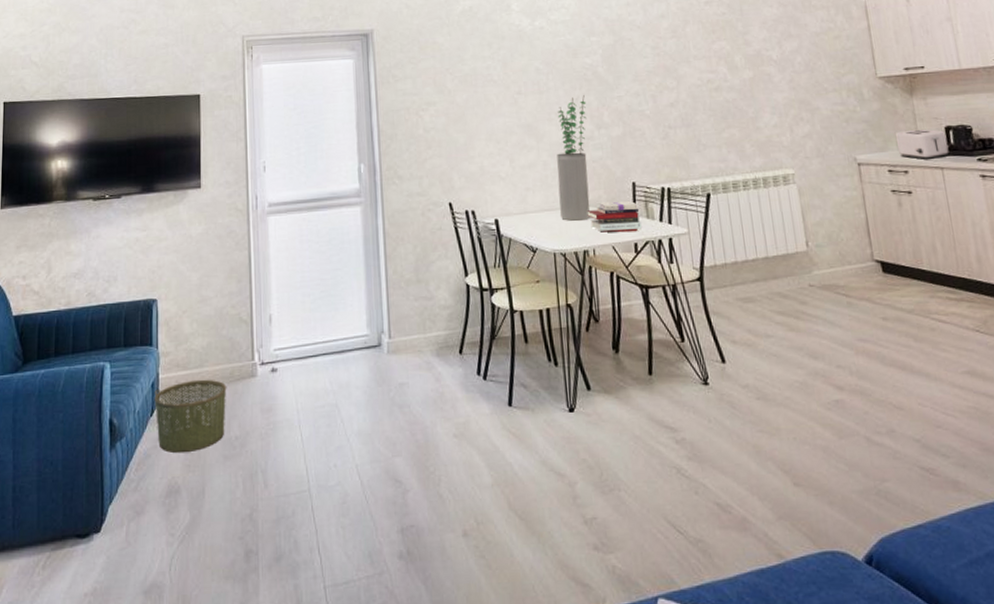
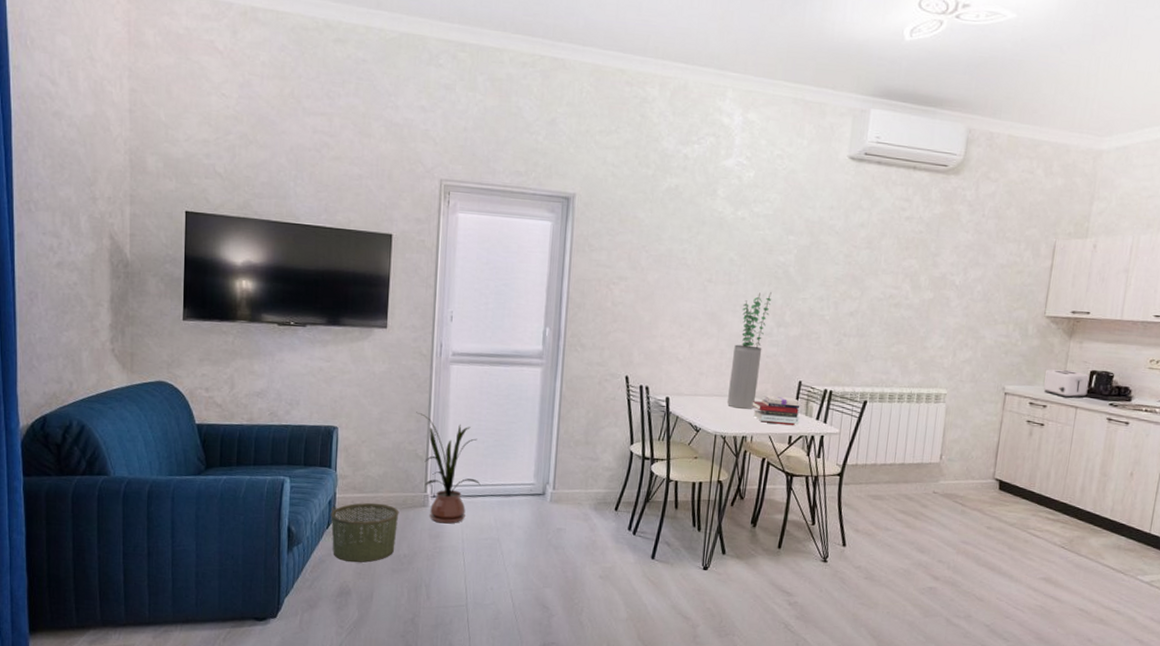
house plant: none [236,271,311,394] -> present [416,412,481,524]

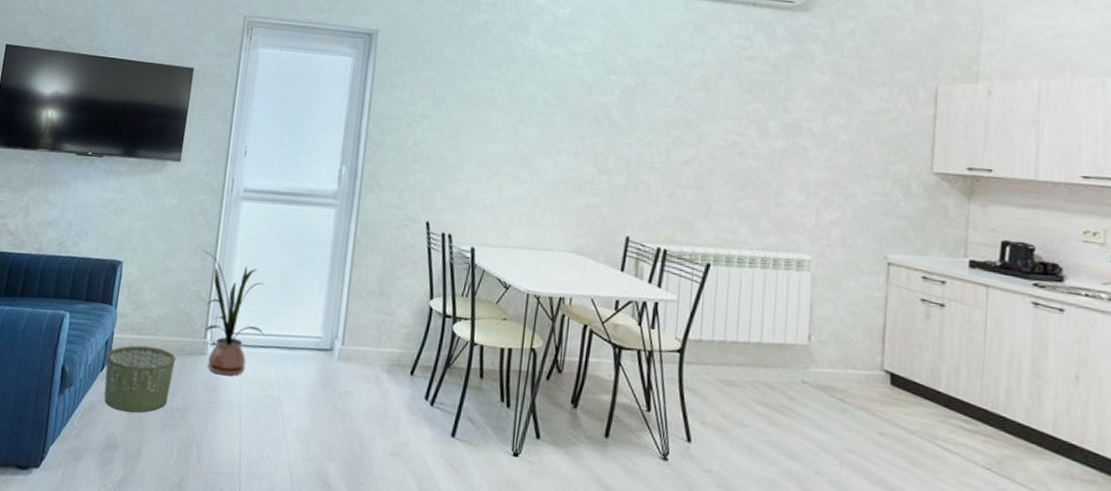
vase: present [726,292,772,409] -> none [541,136,592,267]
books: present [752,395,800,426] -> none [570,250,629,289]
toaster: present [1044,369,1089,398] -> none [939,236,1001,274]

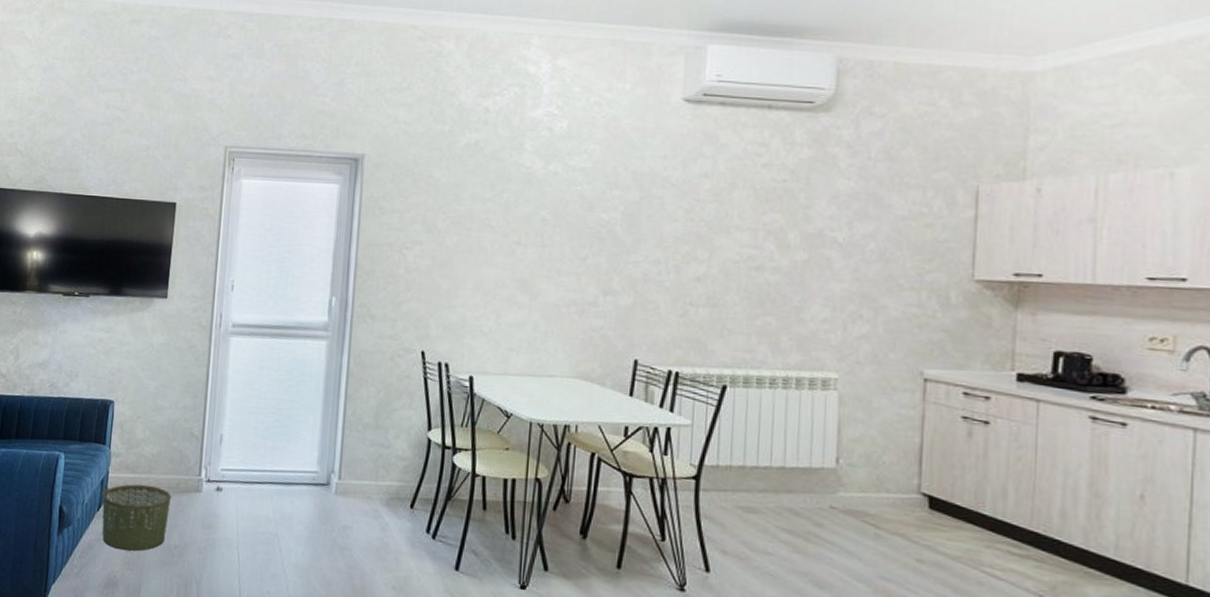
house plant: present [202,250,264,376] -> none [193,387,259,513]

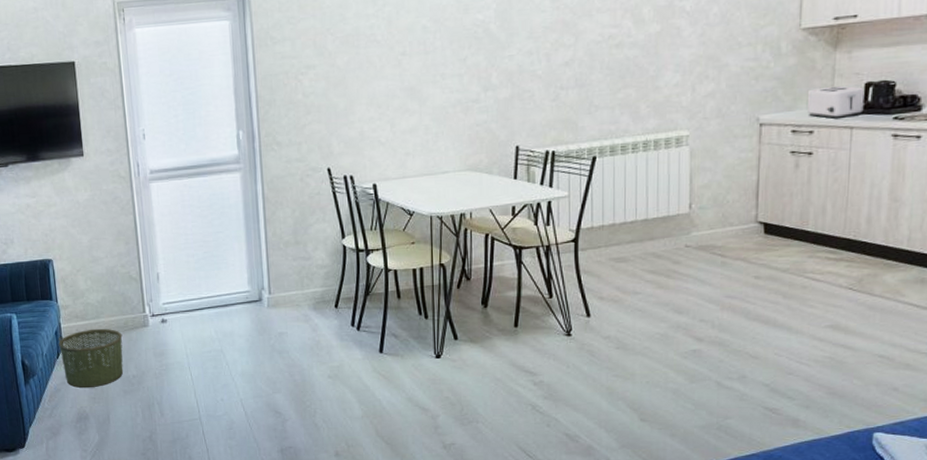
toaster: none [982,348,1054,388] -> present [807,85,865,119]

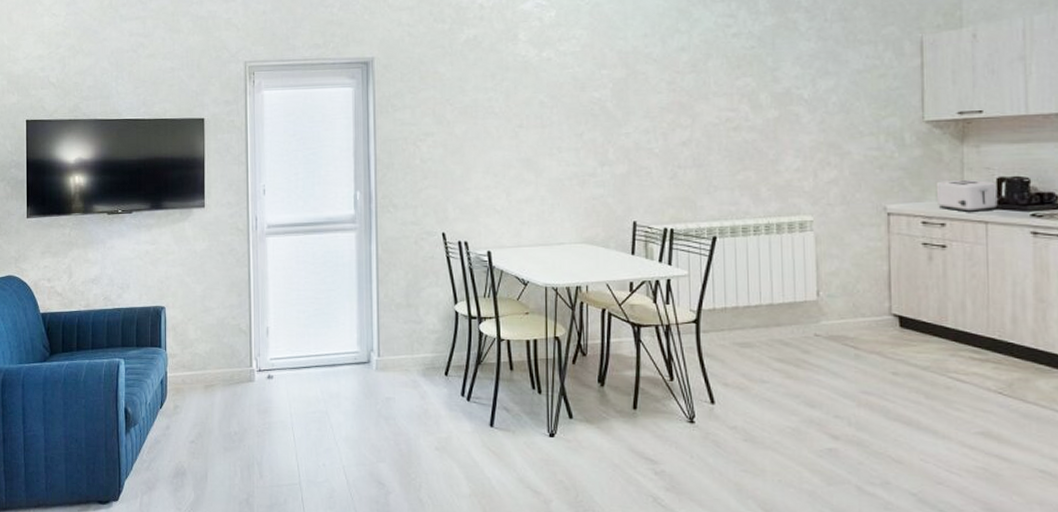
basket: present [58,328,124,388] -> none [163,380,228,441]

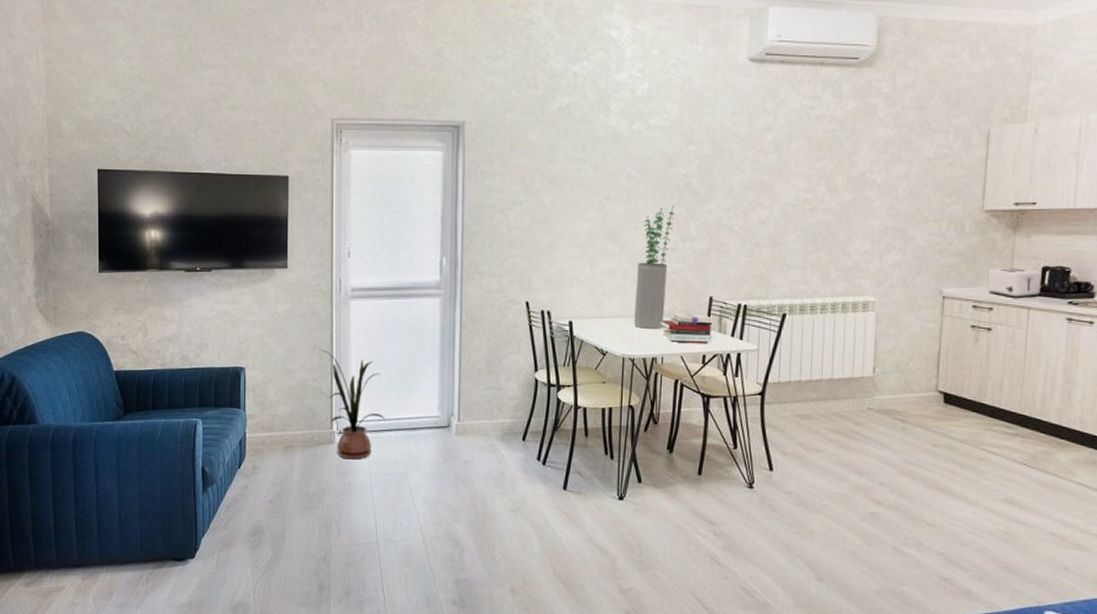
house plant: none [237,286,304,398] -> present [319,349,385,460]
vase: none [554,131,591,257] -> present [633,206,675,329]
books: none [583,239,640,271] -> present [660,313,714,344]

